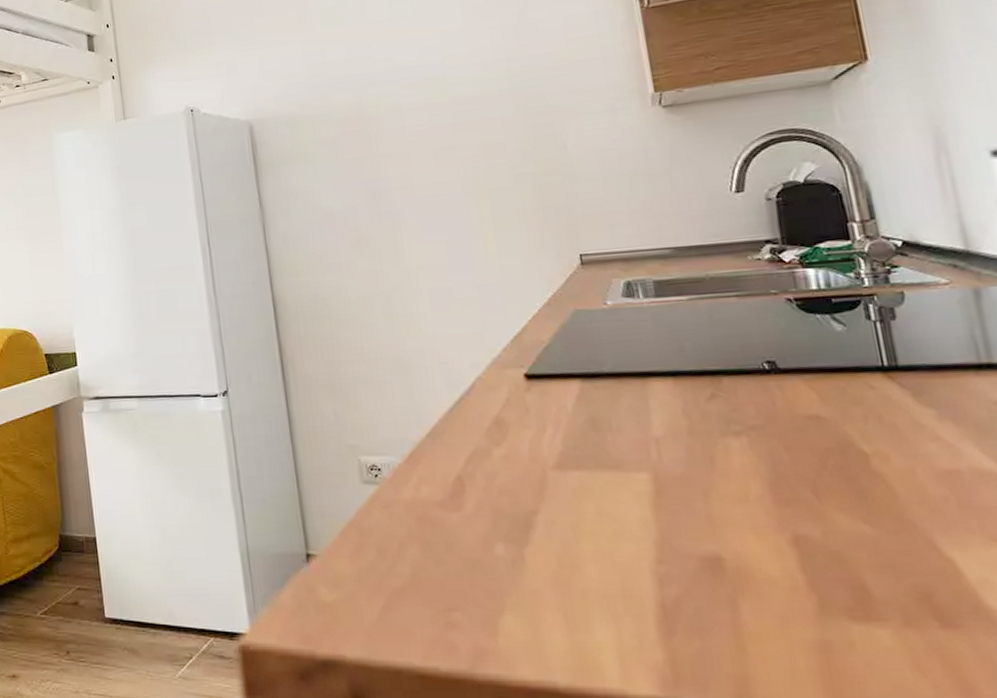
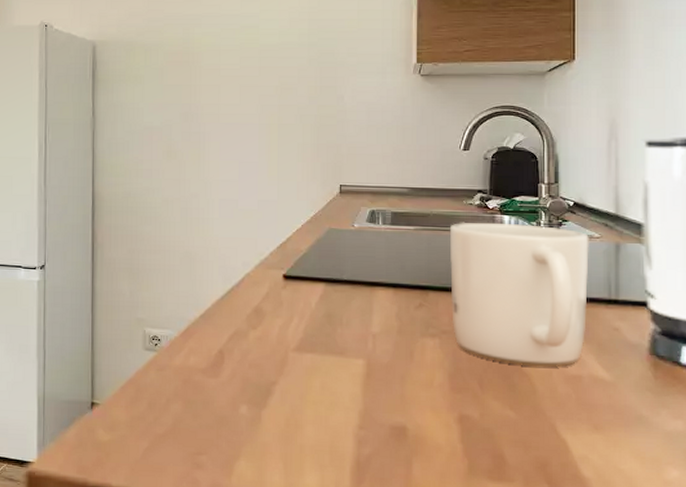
mug: none [734,276,955,464] -> present [449,222,589,367]

